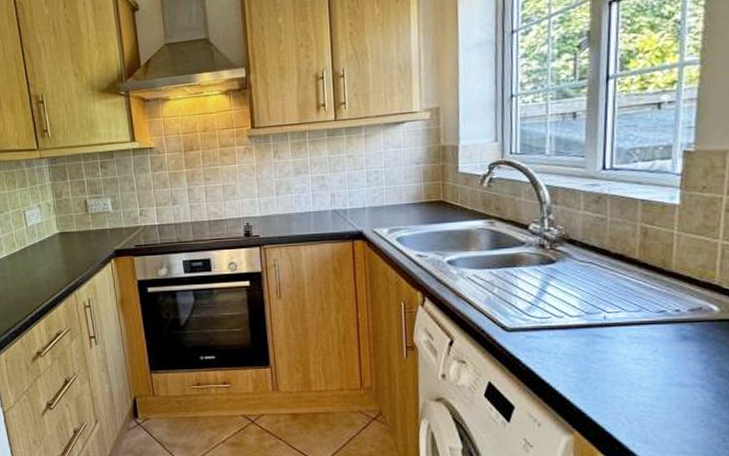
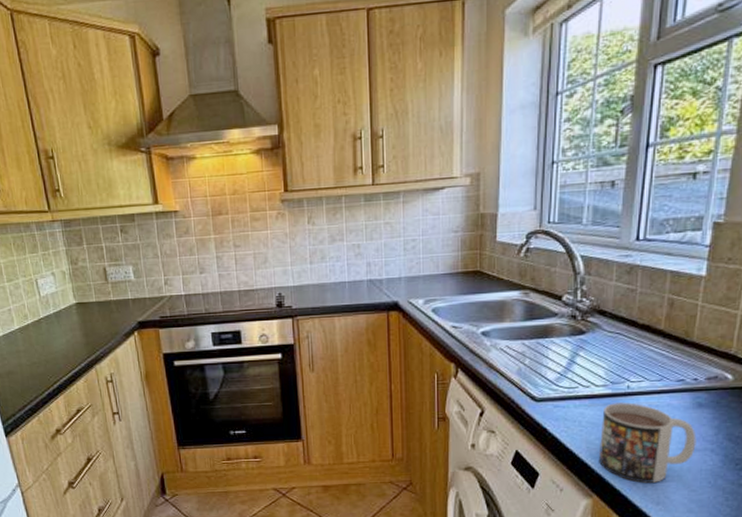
mug: none [578,334,684,420] -> present [599,402,697,483]

